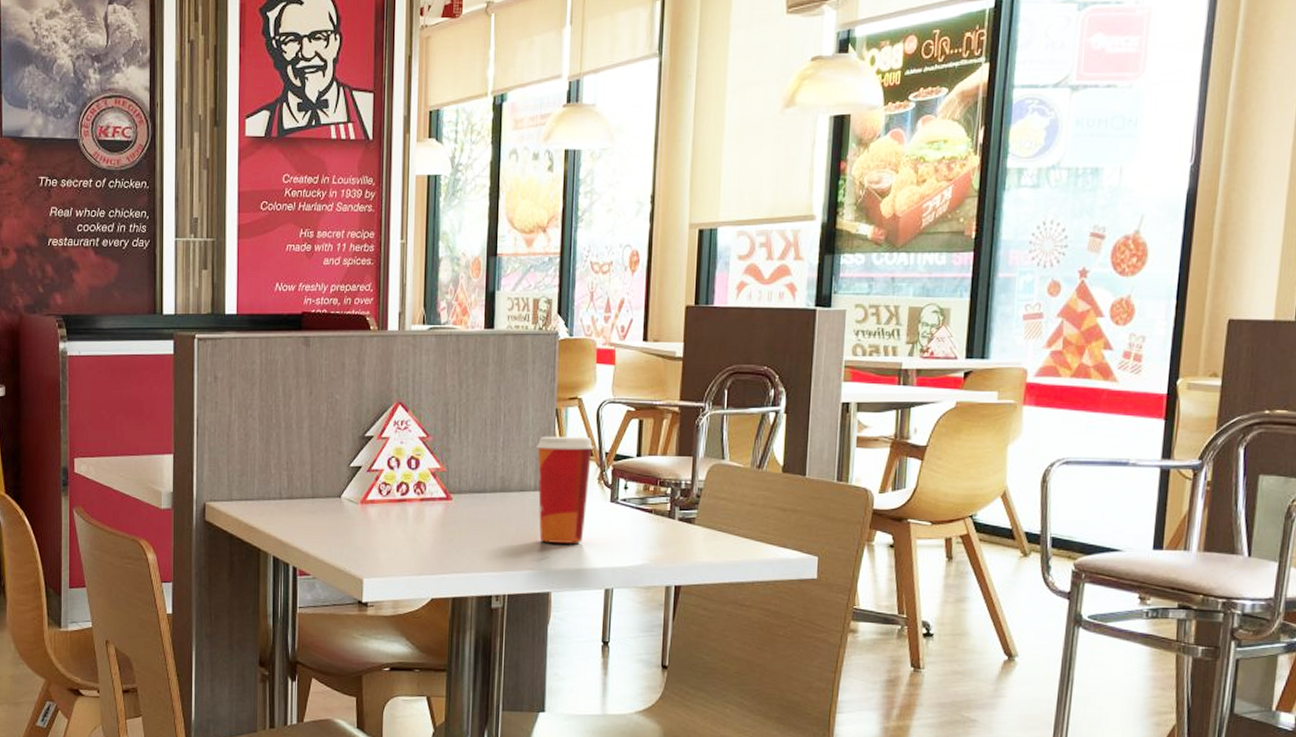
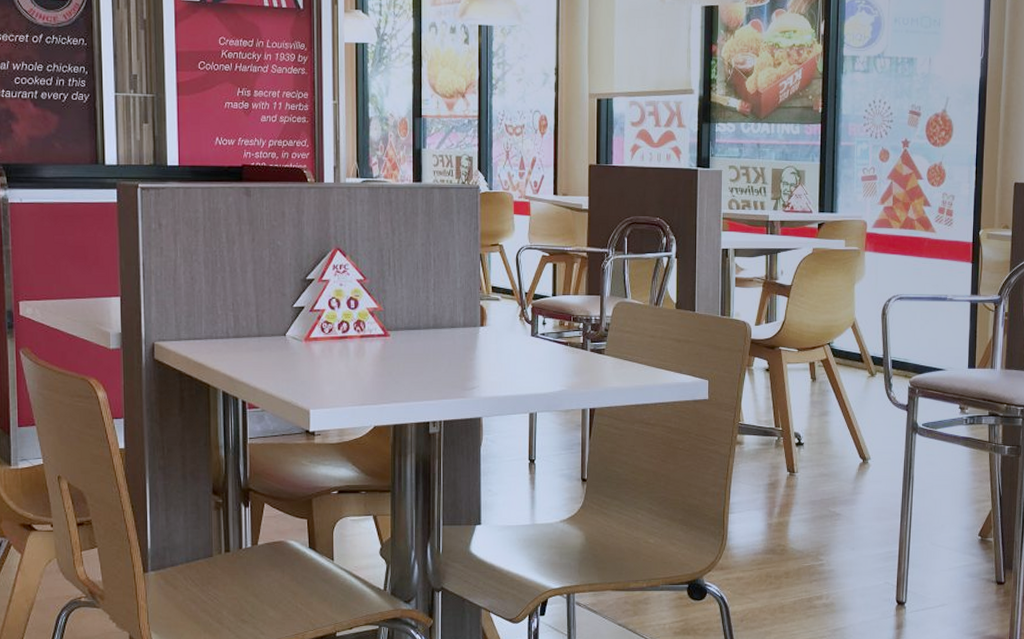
paper cup: present [536,436,594,543] -> none [464,278,515,373]

